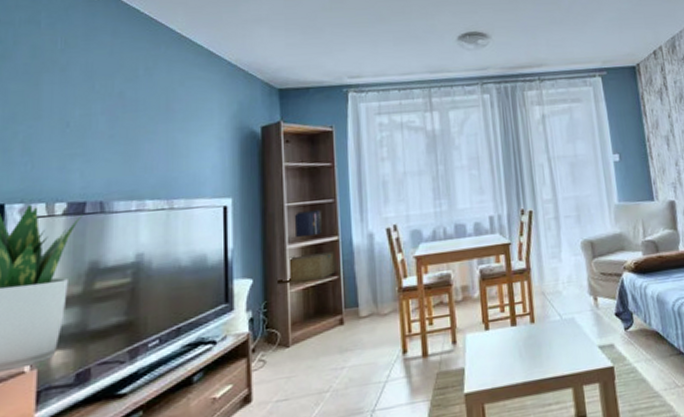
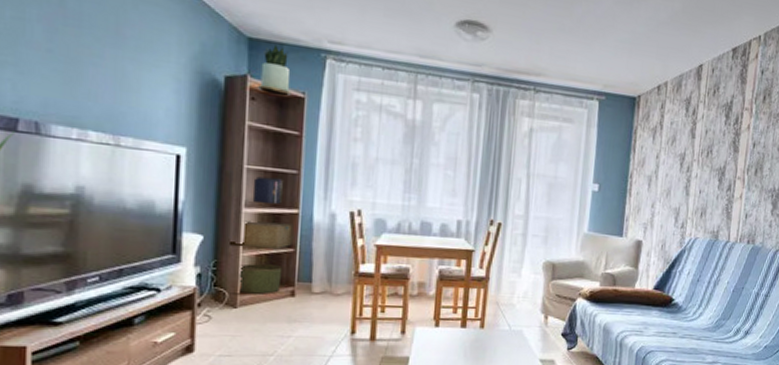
basket: none [288,295,329,331] -> present [238,263,283,294]
planter: none [289,89,321,135] -> present [256,44,292,97]

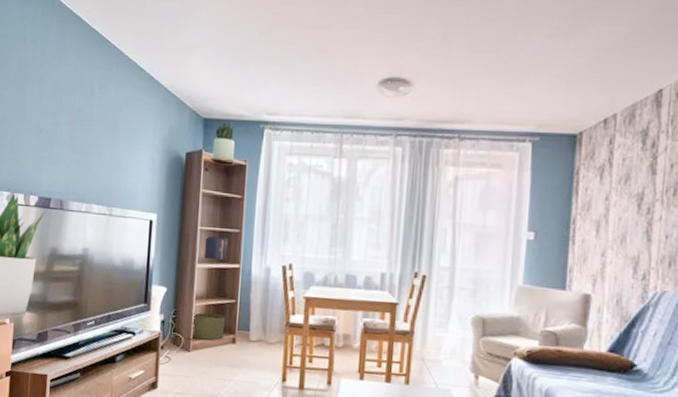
decorative box: present [228,220,295,250] -> none [185,274,236,301]

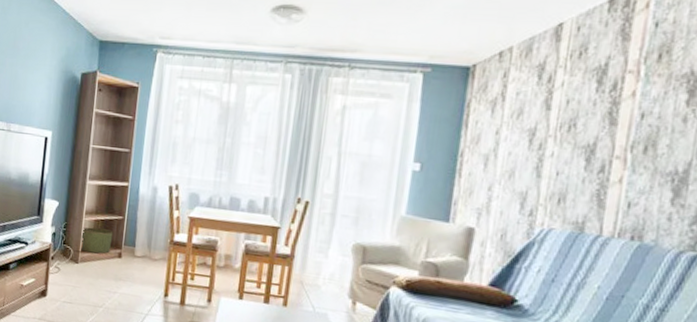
books: present [205,236,228,260] -> none [95,154,118,178]
planter: present [209,121,236,165] -> none [103,44,129,87]

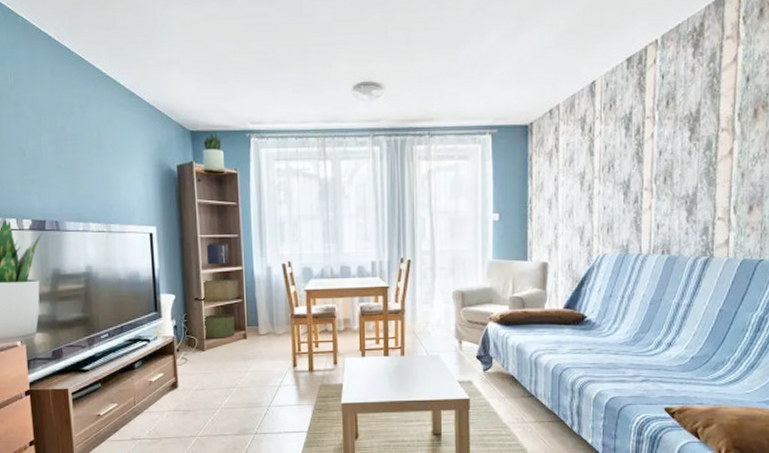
decorative box: none [75,191,124,217] -> present [193,279,242,302]
books: none [95,154,118,178] -> present [207,243,230,264]
planter: none [103,44,129,87] -> present [201,133,227,175]

